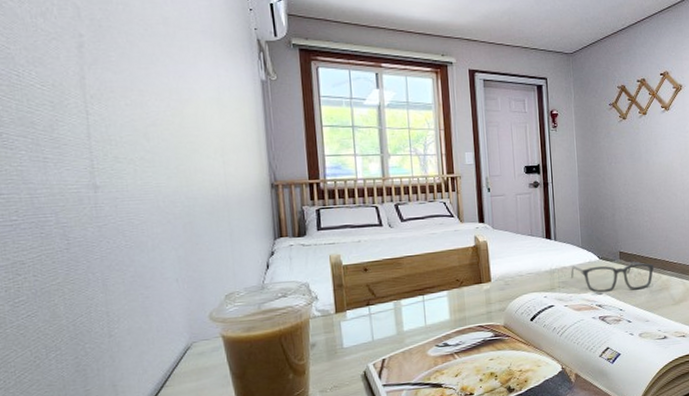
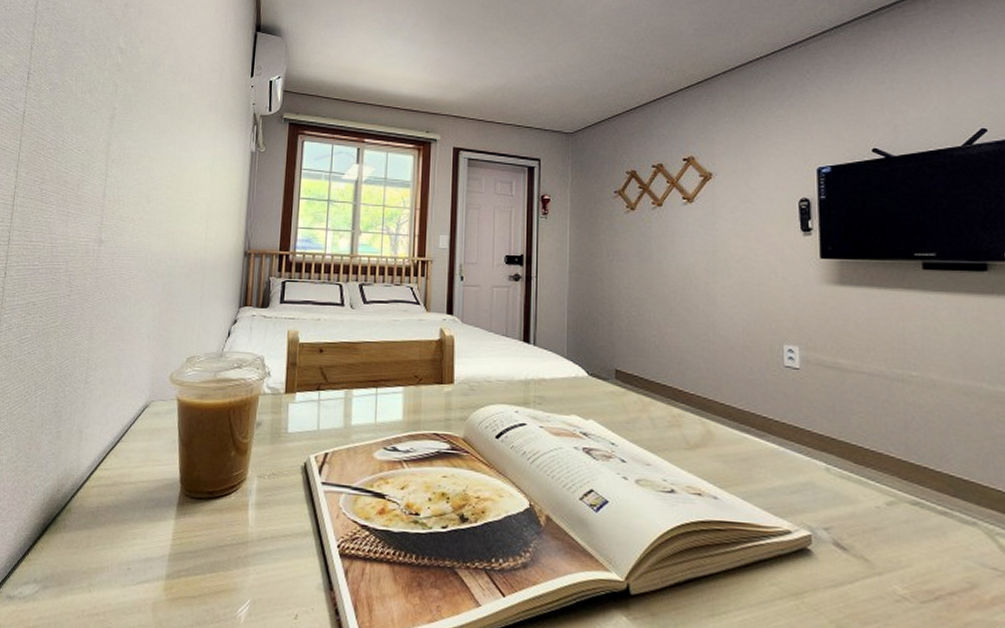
eyeglasses: present [570,261,655,293] -> none [549,379,662,422]

